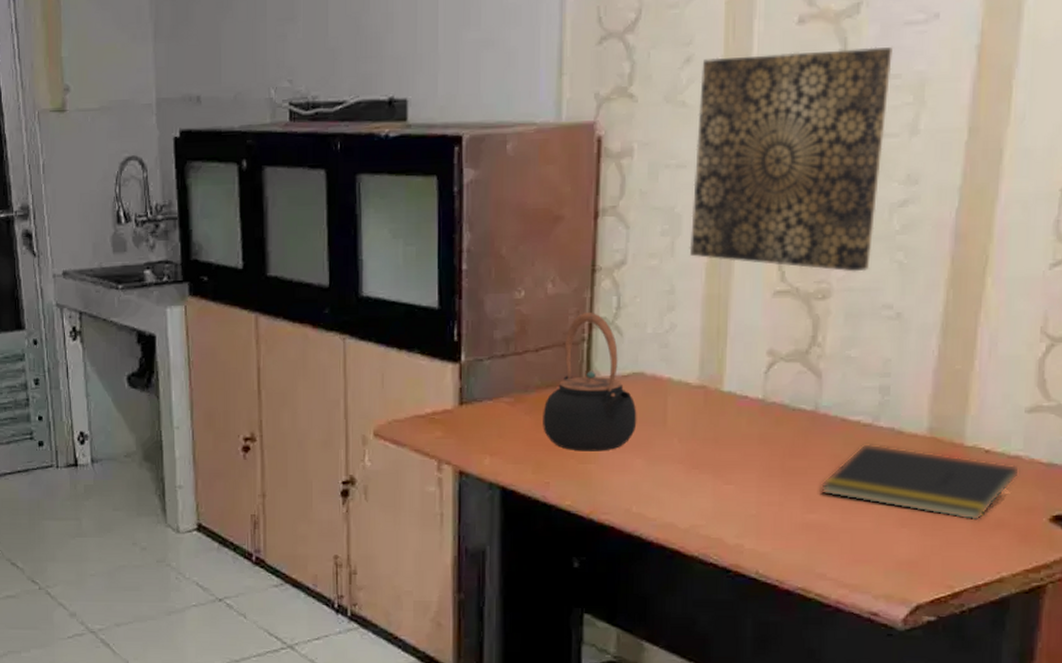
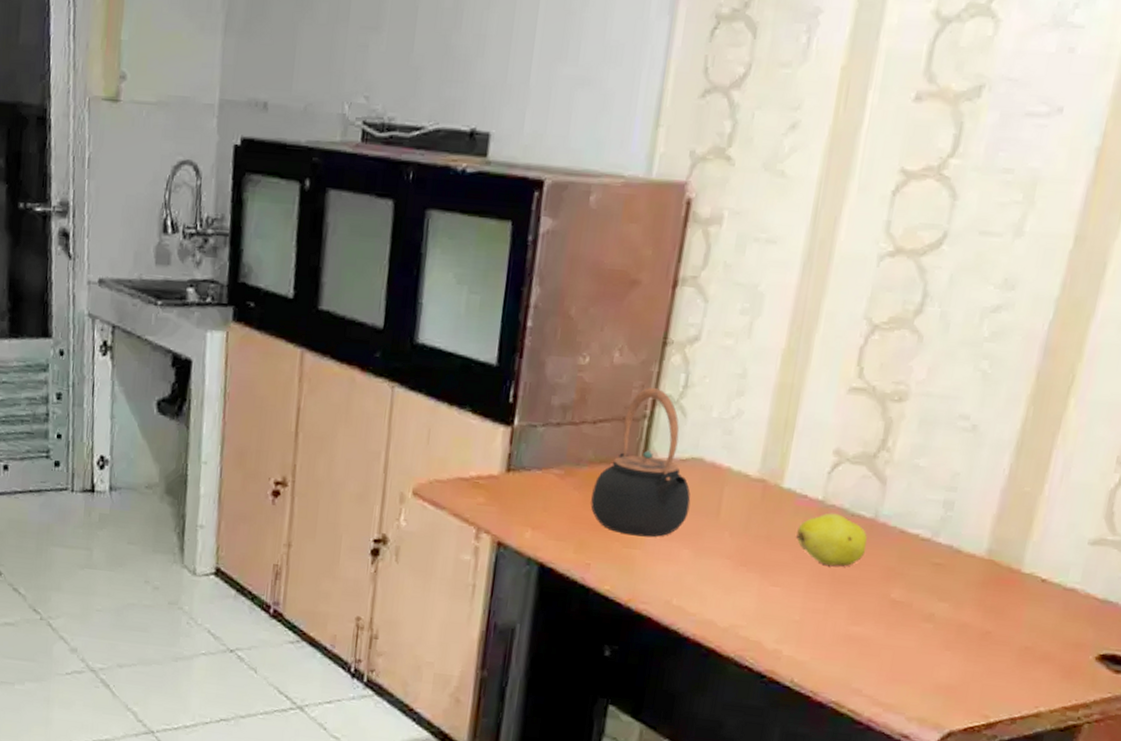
wall art: present [689,47,893,272] -> none [767,127,1009,377]
fruit: none [741,410,812,459] -> present [795,513,867,566]
notepad: present [821,443,1020,522] -> none [869,558,1074,652]

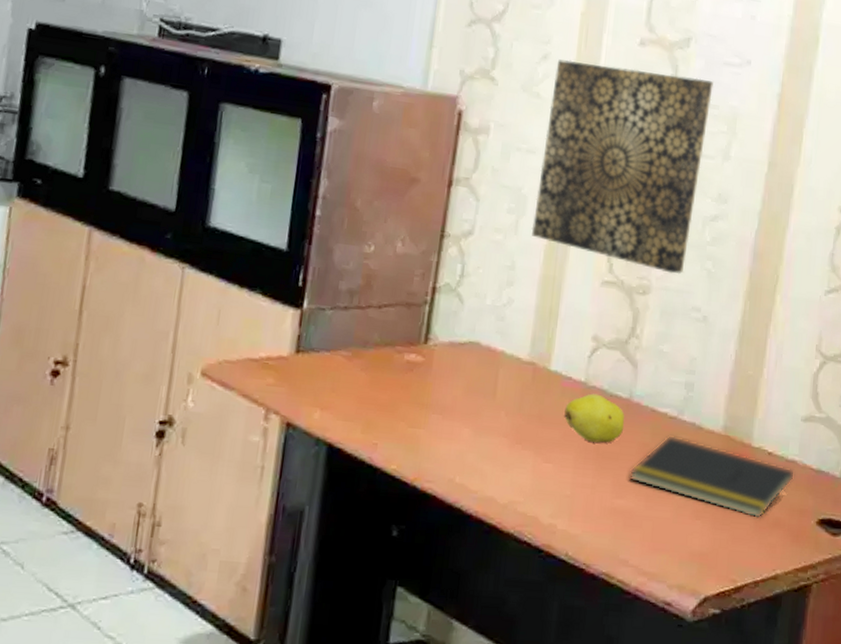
teapot: present [590,388,691,537] -> none [377,276,470,417]
wall art: none [767,127,1009,377] -> present [531,59,713,275]
notepad: none [869,558,1074,652] -> present [629,434,795,520]

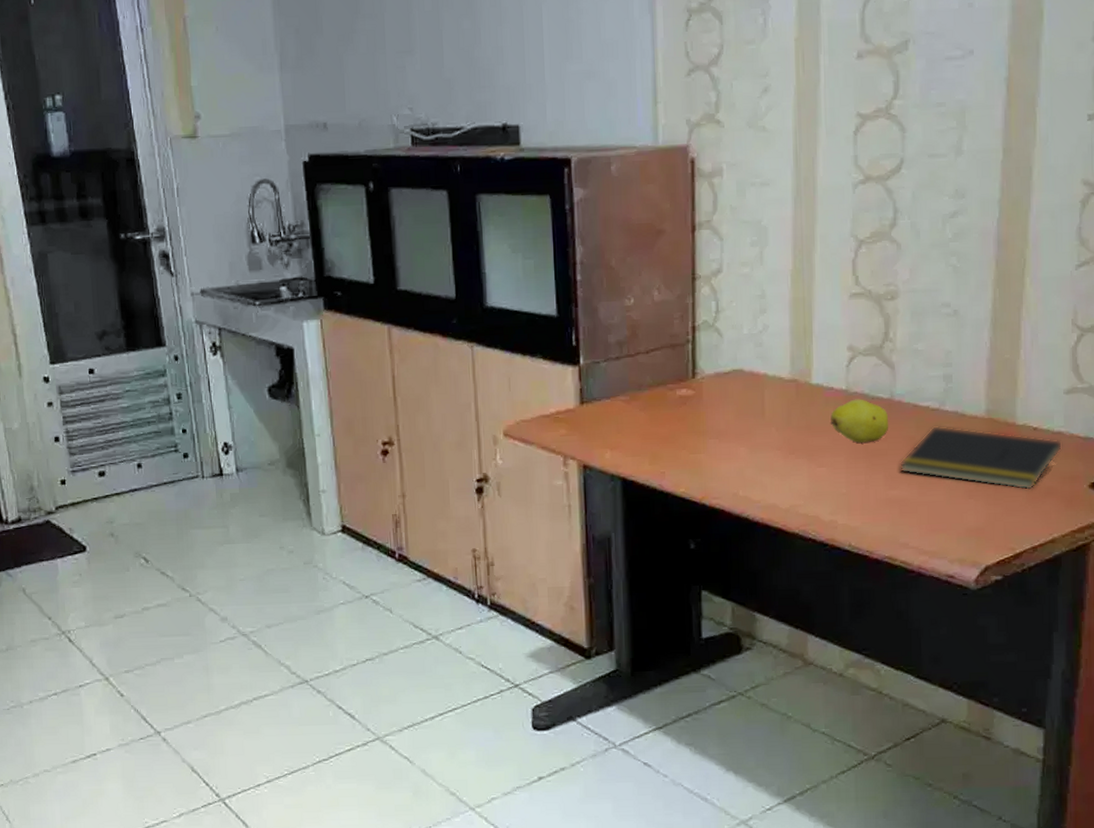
wall art: present [531,59,713,275] -> none [776,79,937,276]

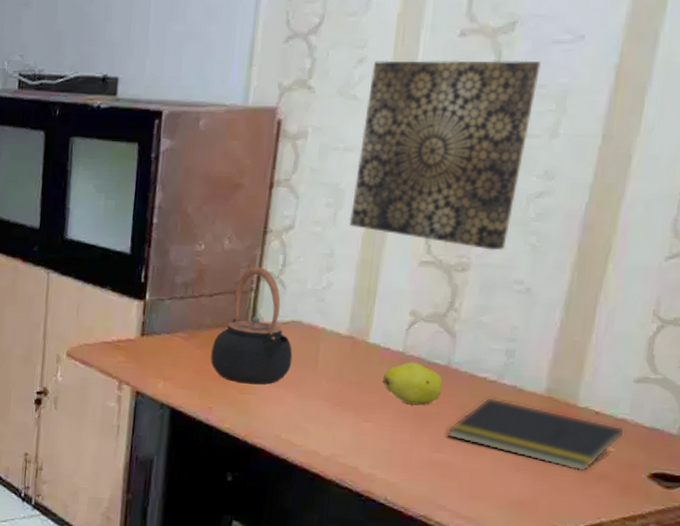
teapot: none [656,317,739,443] -> present [211,267,293,385]
wall art: none [776,79,937,276] -> present [349,60,541,251]

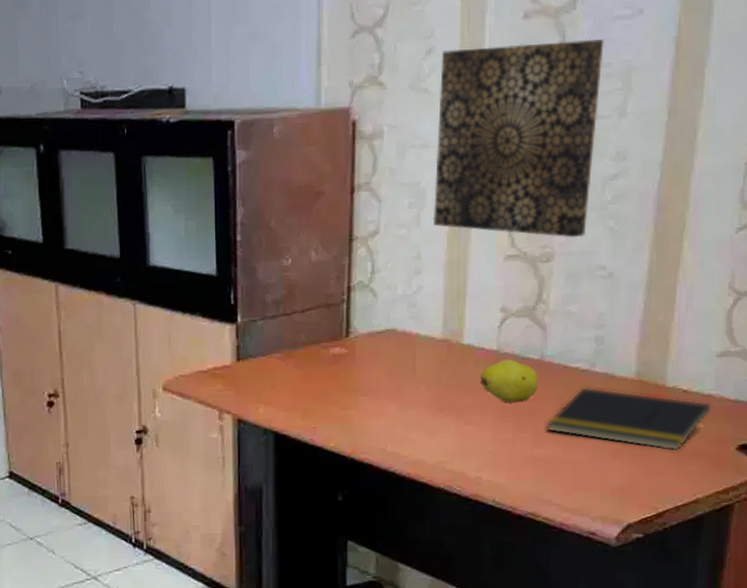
teapot: present [211,267,293,385] -> none [309,277,390,399]

